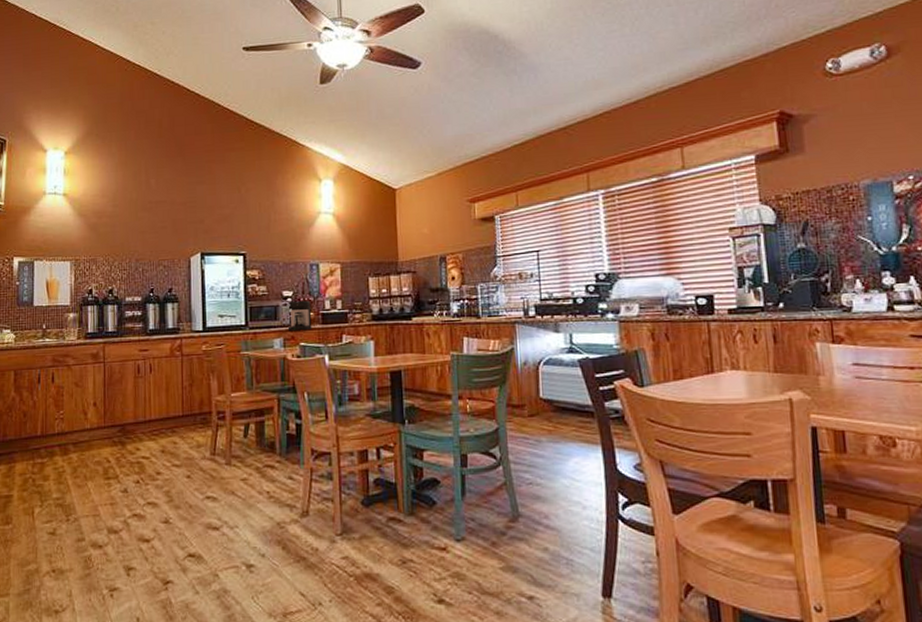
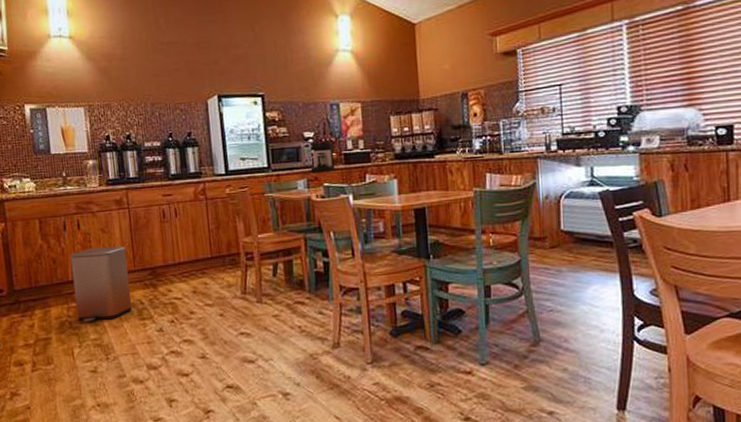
pedal bin: none [41,401,99,480] -> present [70,246,132,322]

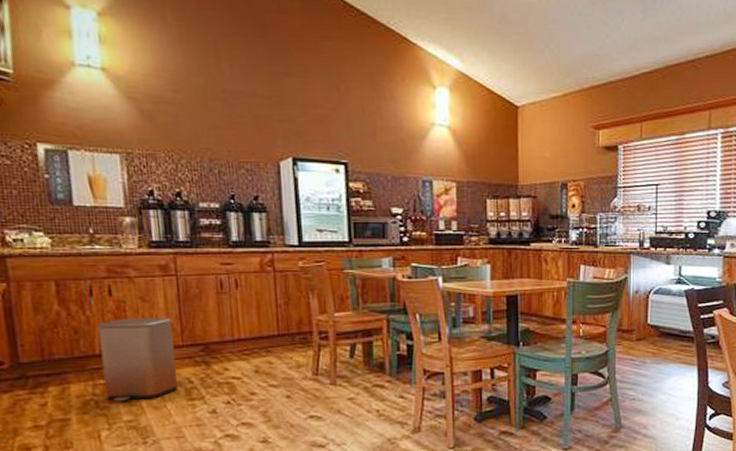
coffee maker: present [310,140,335,173] -> none [397,218,425,251]

